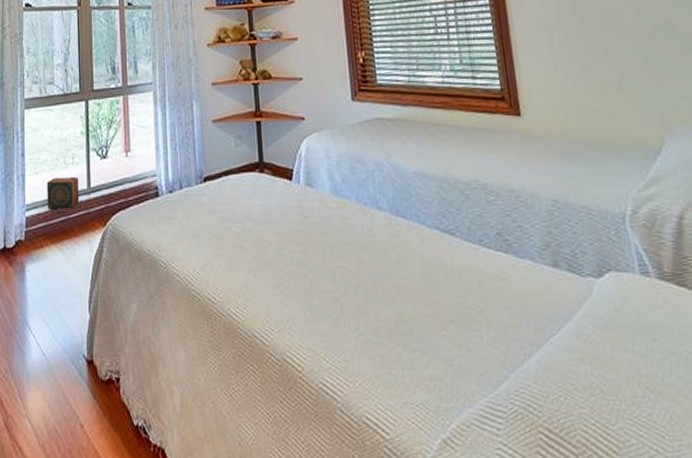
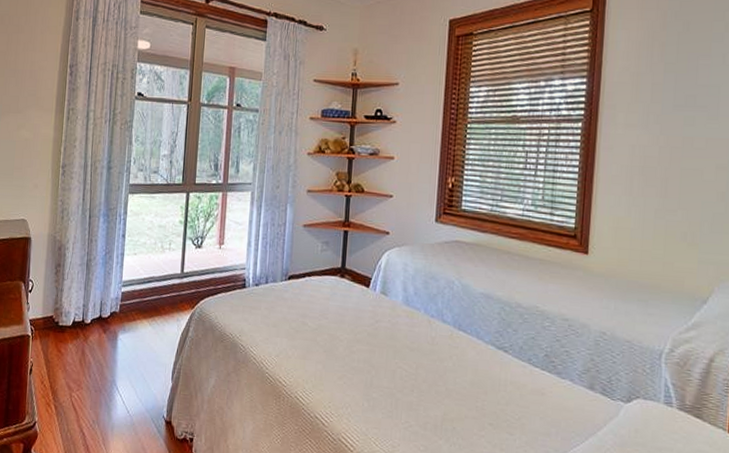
decorative box: present [47,176,80,209] -> none [142,259,174,290]

